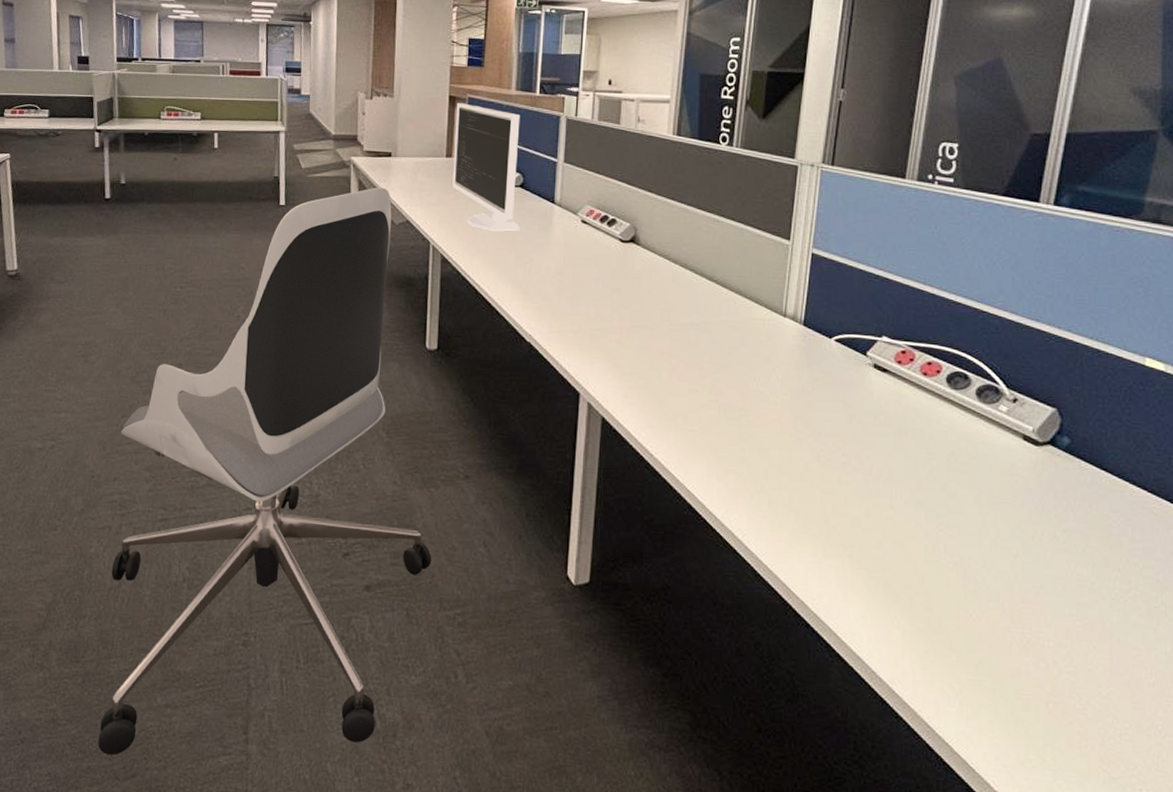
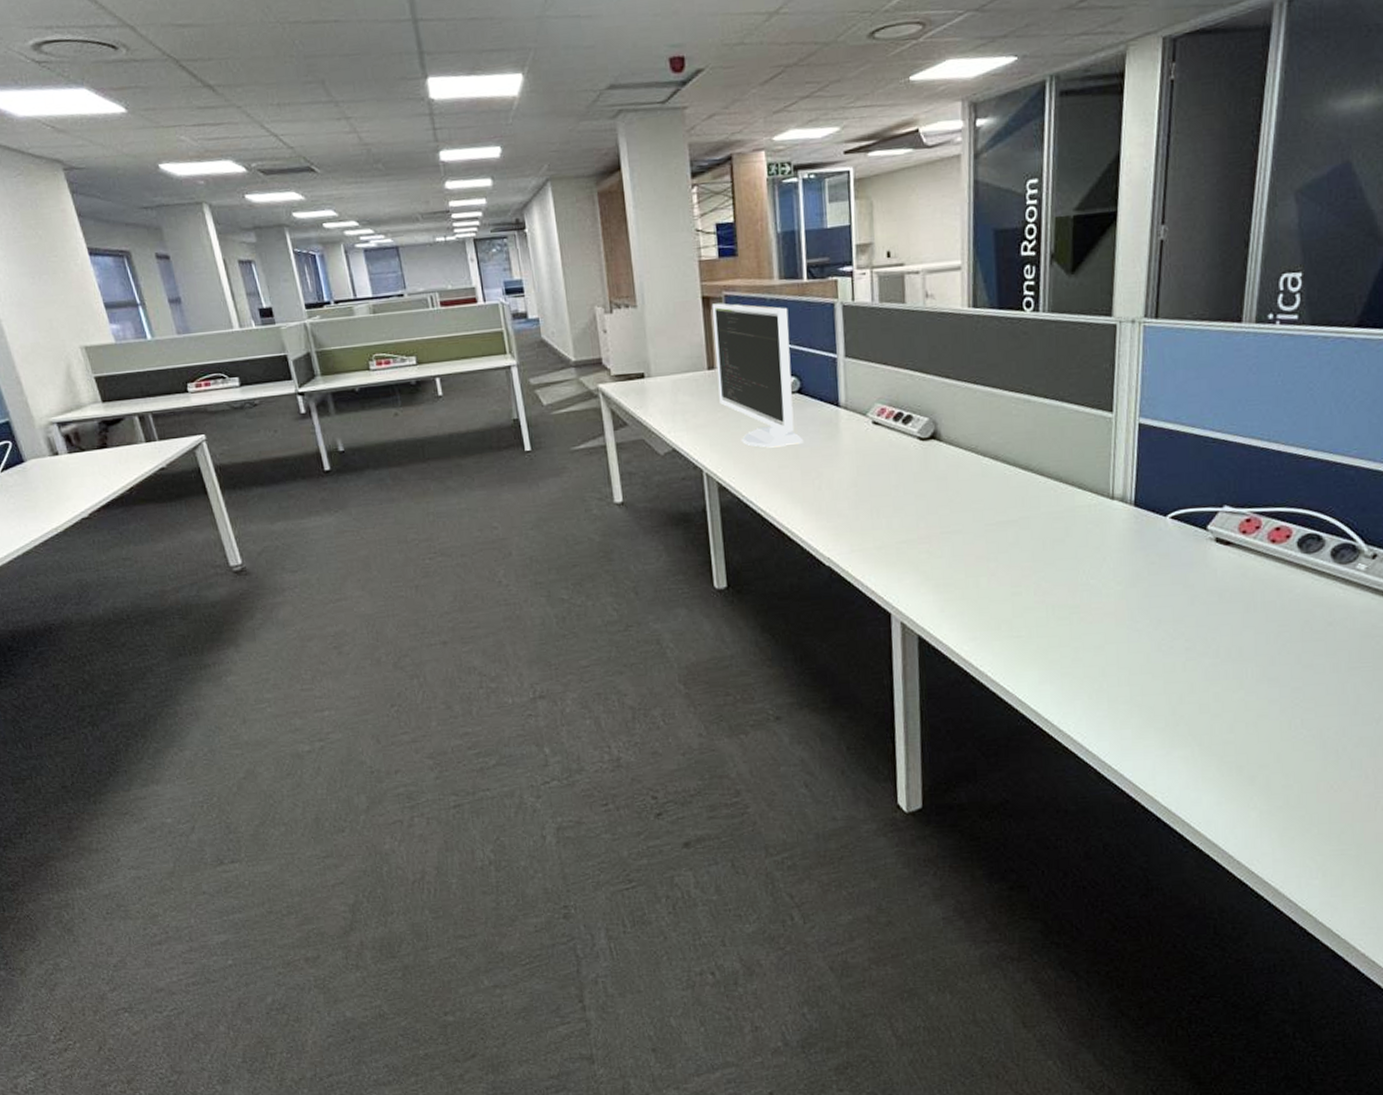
office chair: present [98,187,431,755] -> none [393,414,751,1040]

